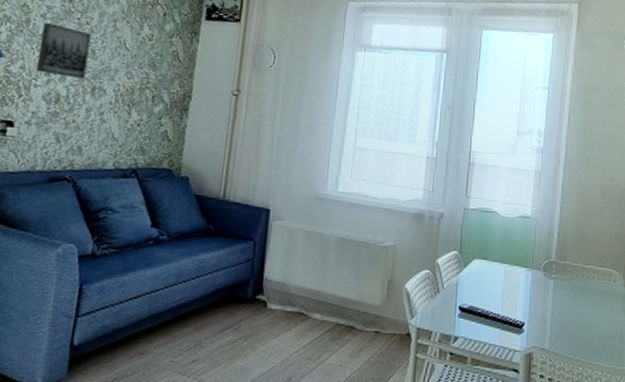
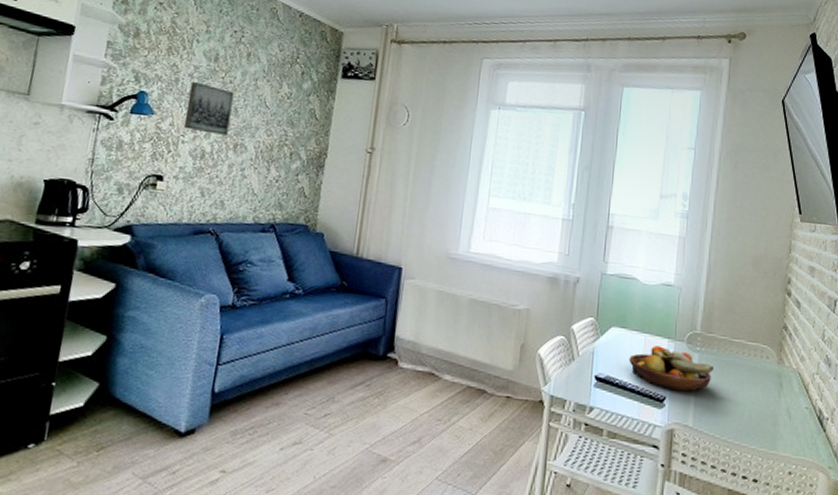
fruit bowl: none [490,275,568,317] -> present [629,345,715,391]

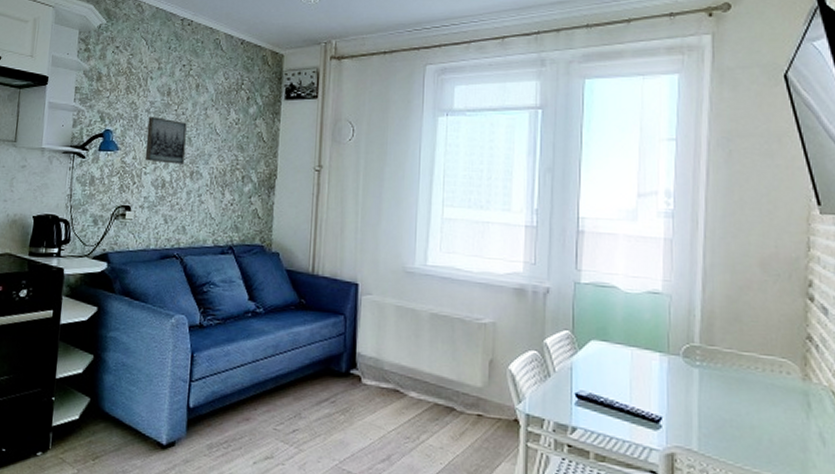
fruit bowl: present [629,345,715,391] -> none [614,360,721,411]

